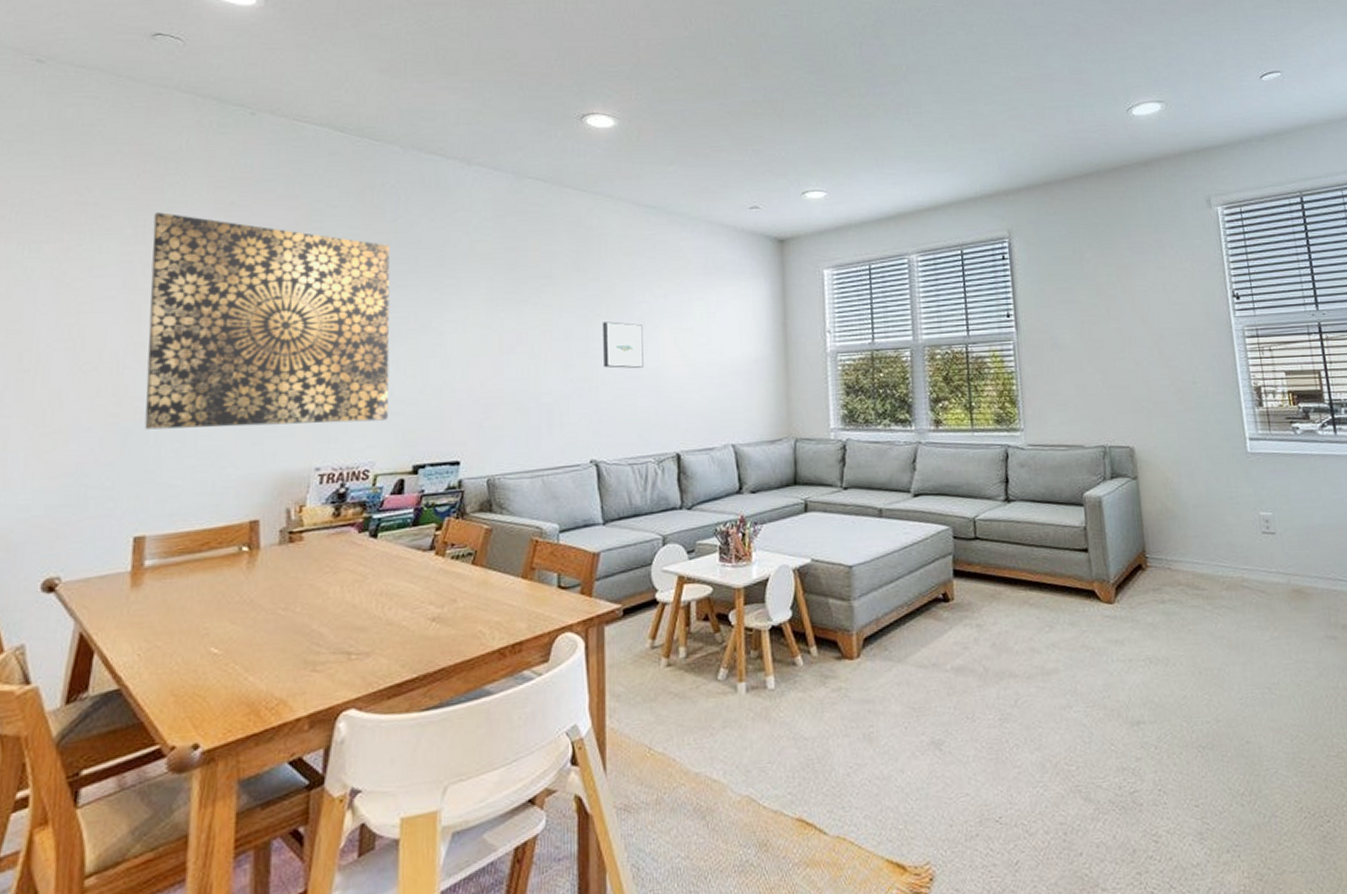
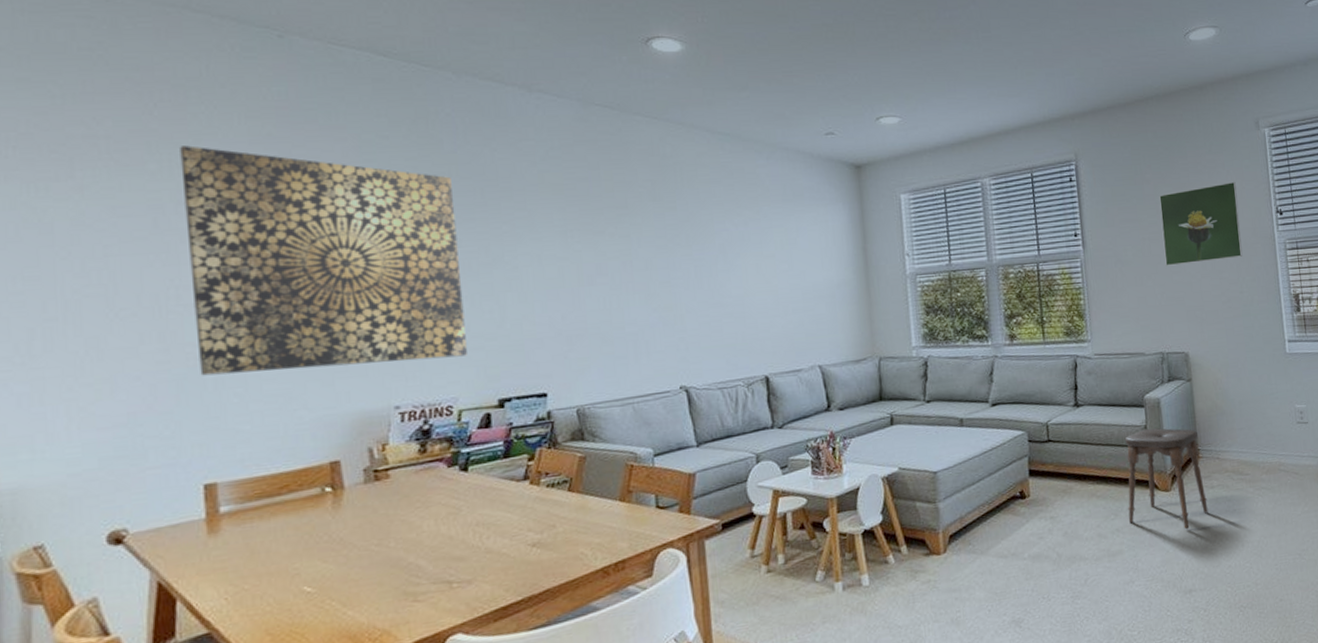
wall art: present [603,321,644,369] -> none [683,250,727,297]
stool: none [1061,530,1159,650] -> present [1124,428,1208,530]
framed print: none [1100,262,1195,352] -> present [1159,181,1243,266]

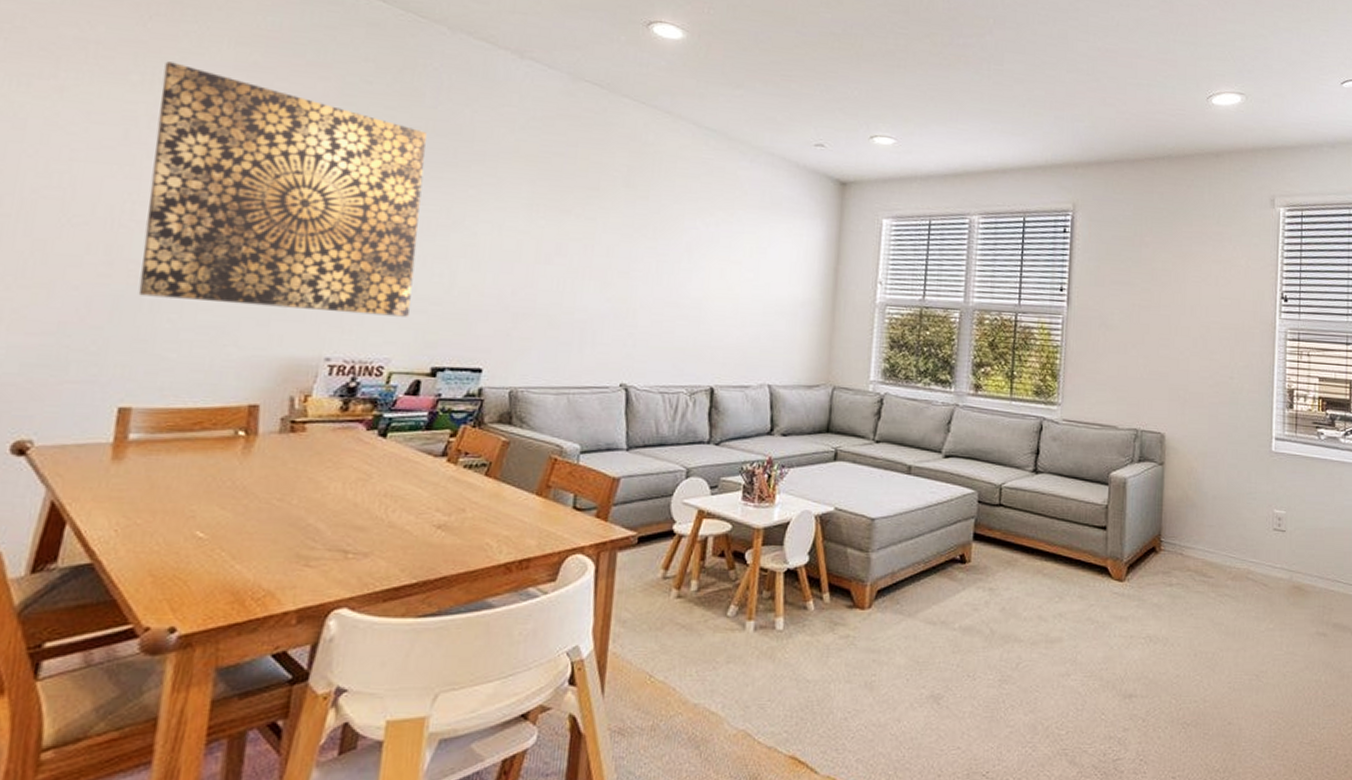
stool: present [1124,428,1208,530] -> none [1073,510,1163,627]
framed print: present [1159,181,1243,266] -> none [1153,258,1241,341]

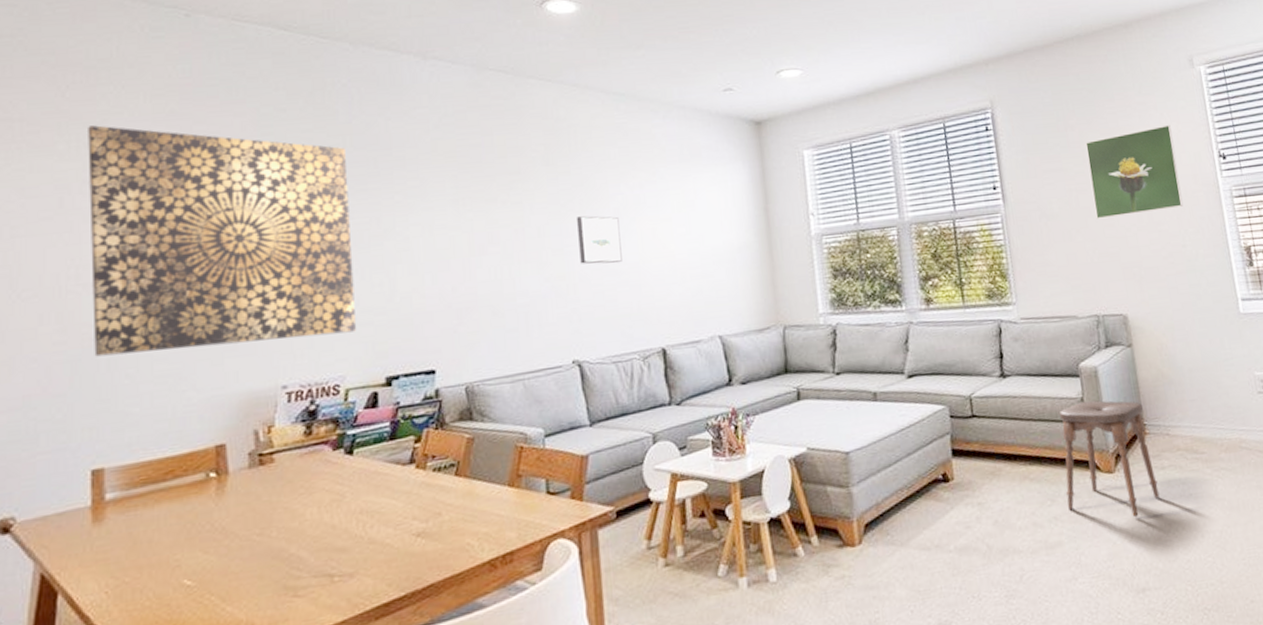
wall art: none [644,243,690,297] -> present [577,215,622,264]
stool: none [1073,510,1163,627] -> present [1059,400,1160,518]
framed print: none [1153,258,1241,341] -> present [1085,124,1184,219]

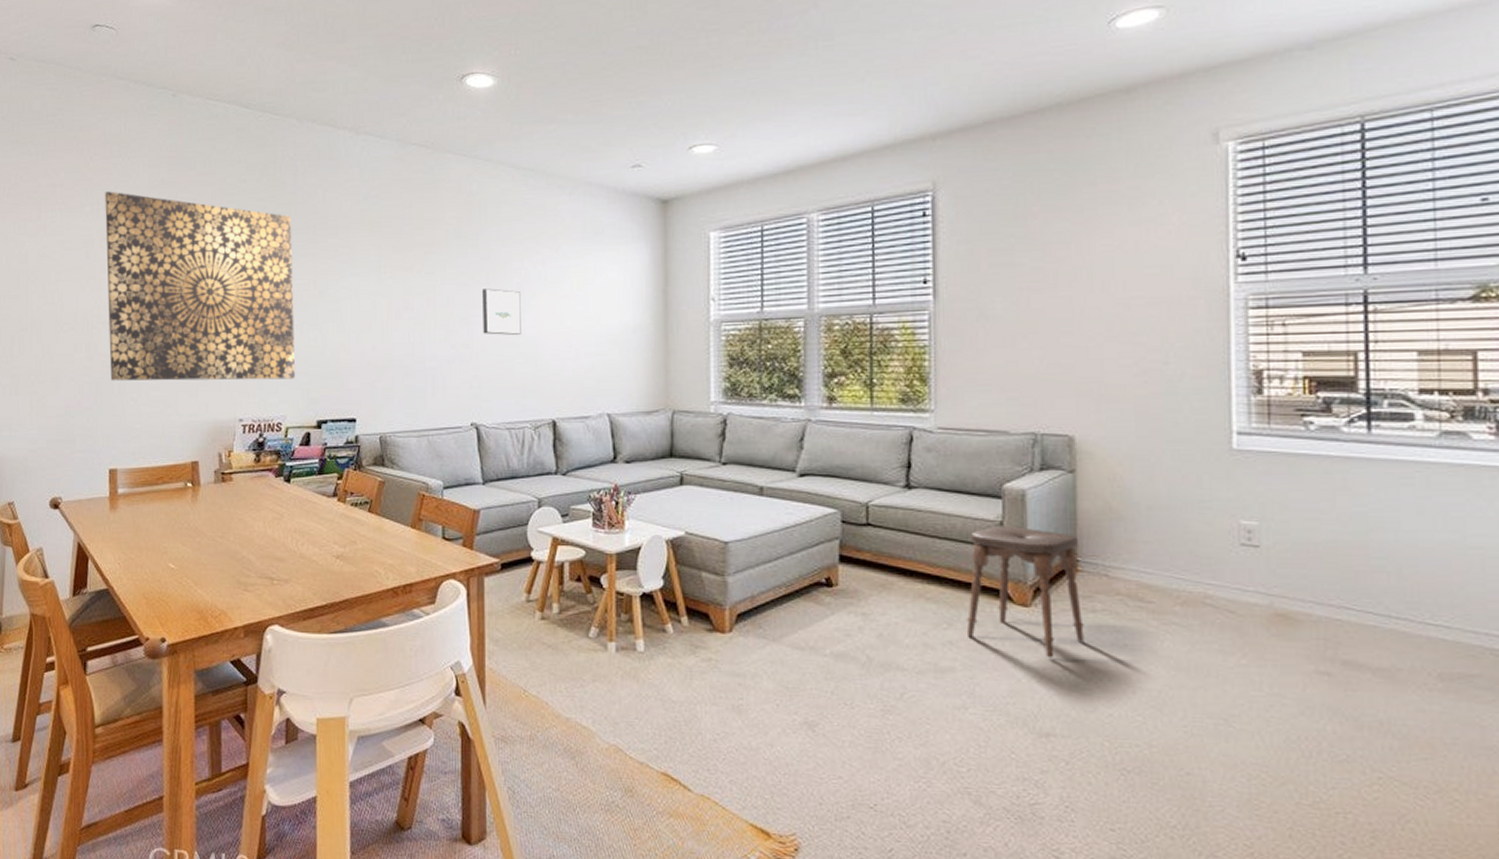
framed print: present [1085,124,1184,219] -> none [1049,214,1173,324]

